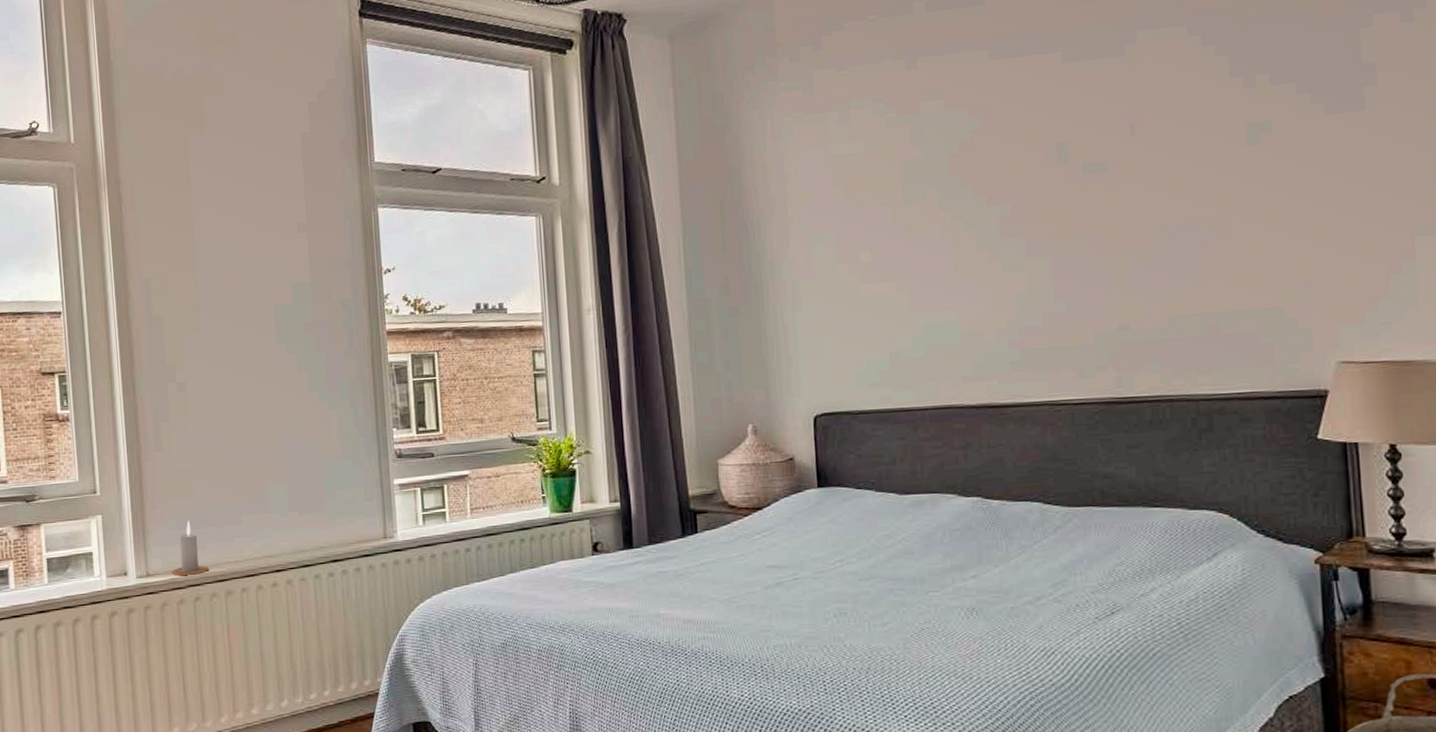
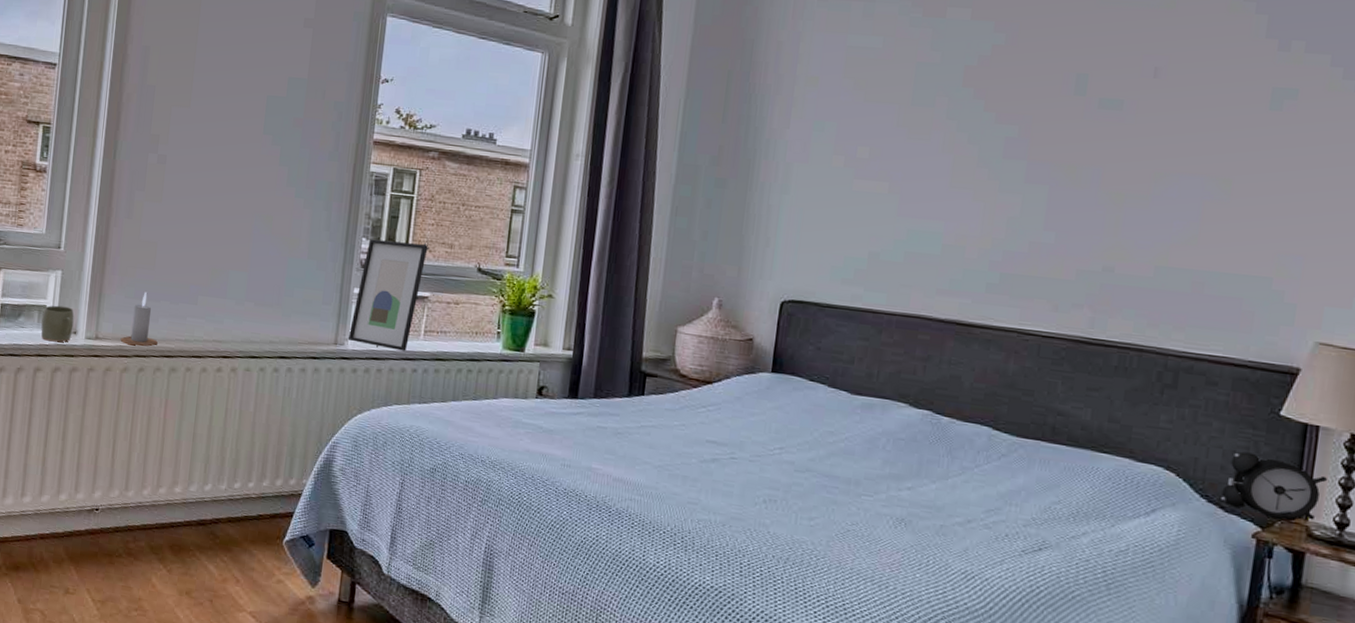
mug: none [90,549,123,587] -> present [41,305,74,342]
picture frame: none [396,423,460,534] -> present [347,239,429,351]
alarm clock: none [1277,480,1377,541] -> present [1221,452,1328,520]

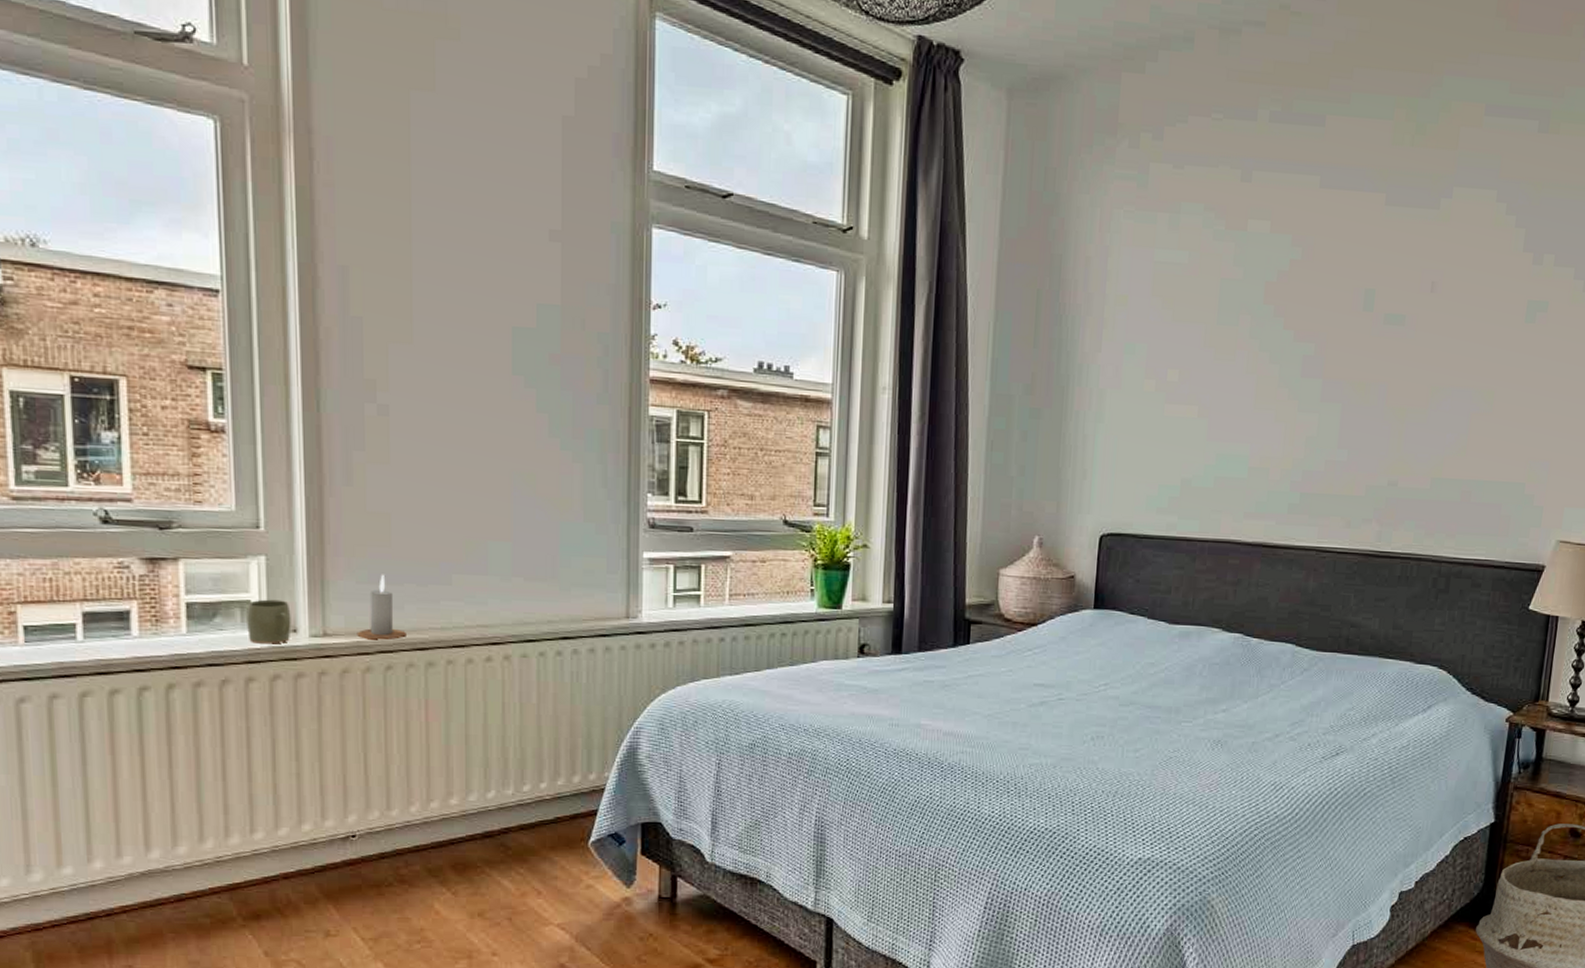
picture frame: present [347,239,429,351] -> none [641,494,727,619]
alarm clock: present [1221,452,1328,520] -> none [1482,645,1564,703]

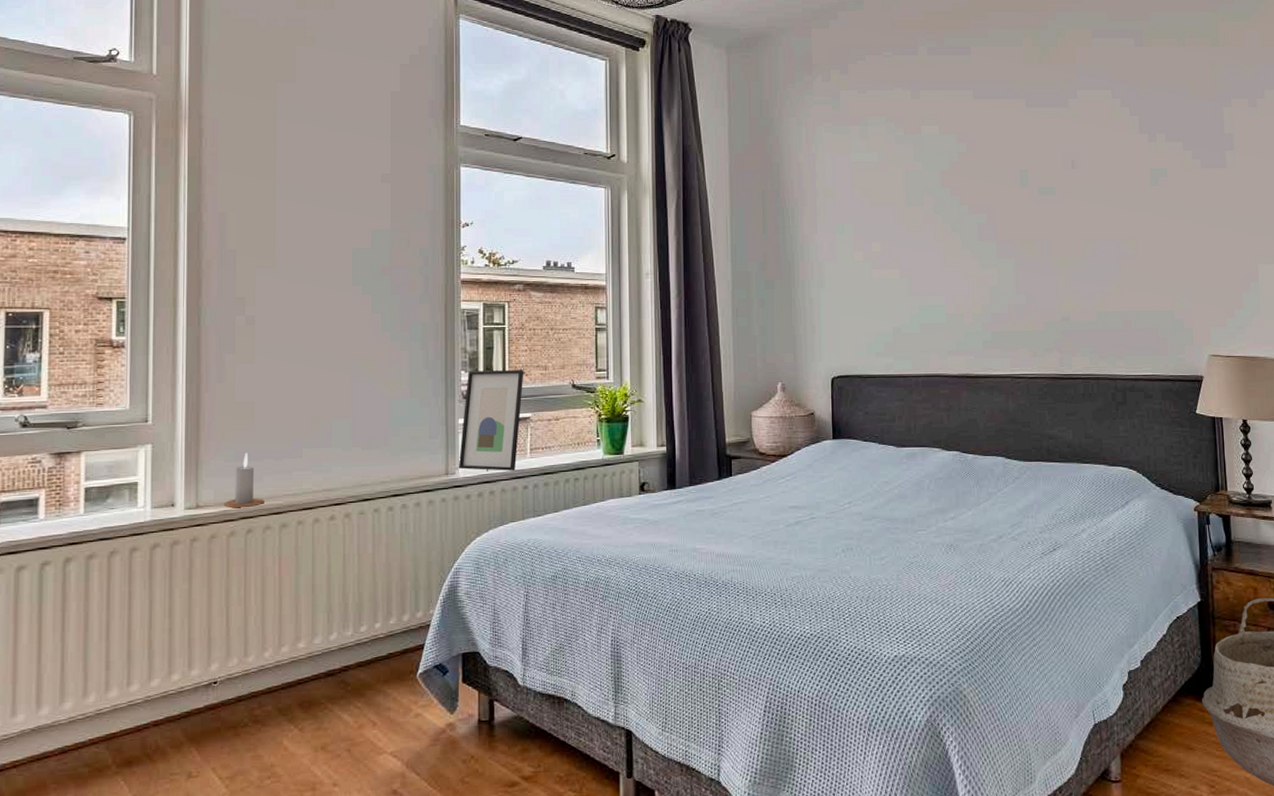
mug: present [246,599,292,644] -> none [134,480,170,518]
picture frame: none [641,494,727,619] -> present [458,369,525,471]

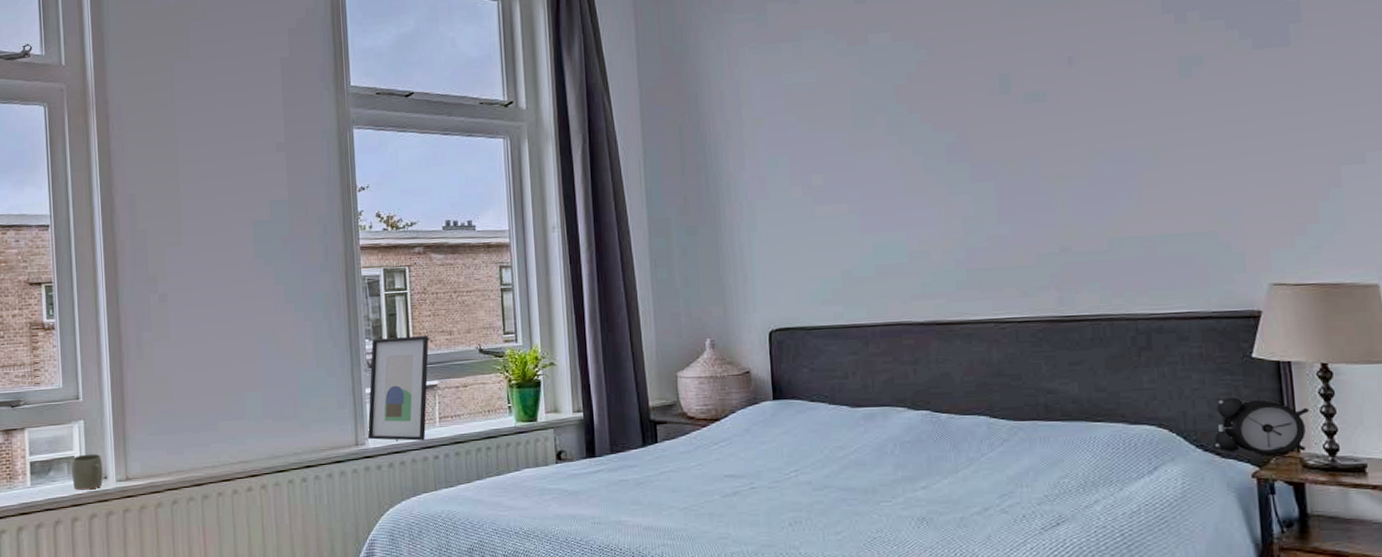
mug: none [134,480,170,518] -> present [71,454,103,490]
candle: present [223,452,264,509] -> none [150,426,186,481]
alarm clock: none [1169,445,1235,493] -> present [1215,397,1310,455]

